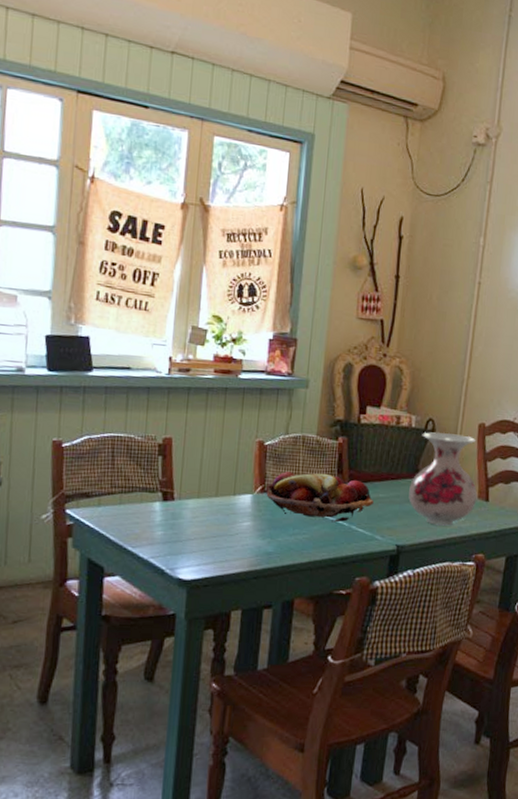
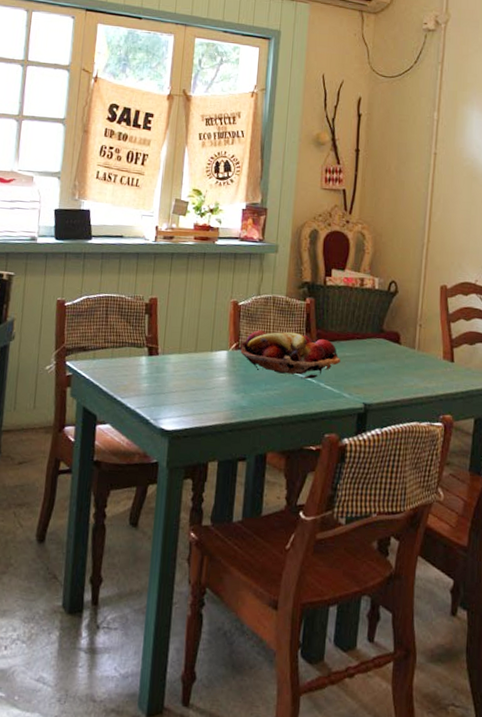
vase: present [408,432,478,526] -> none [374,293,443,386]

